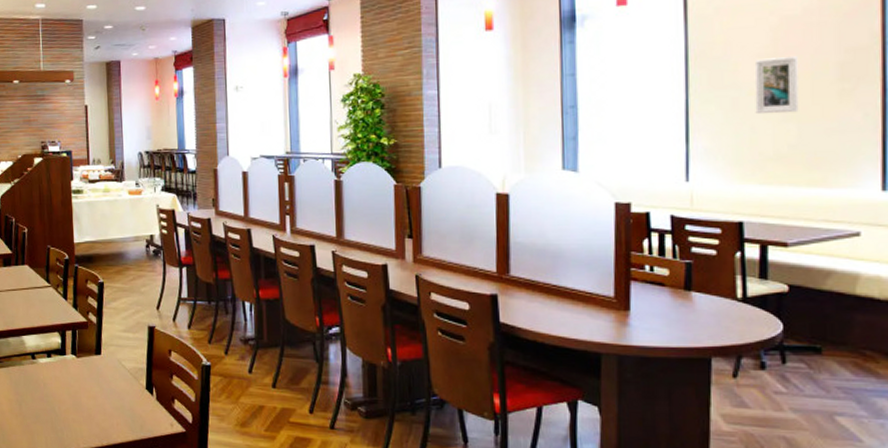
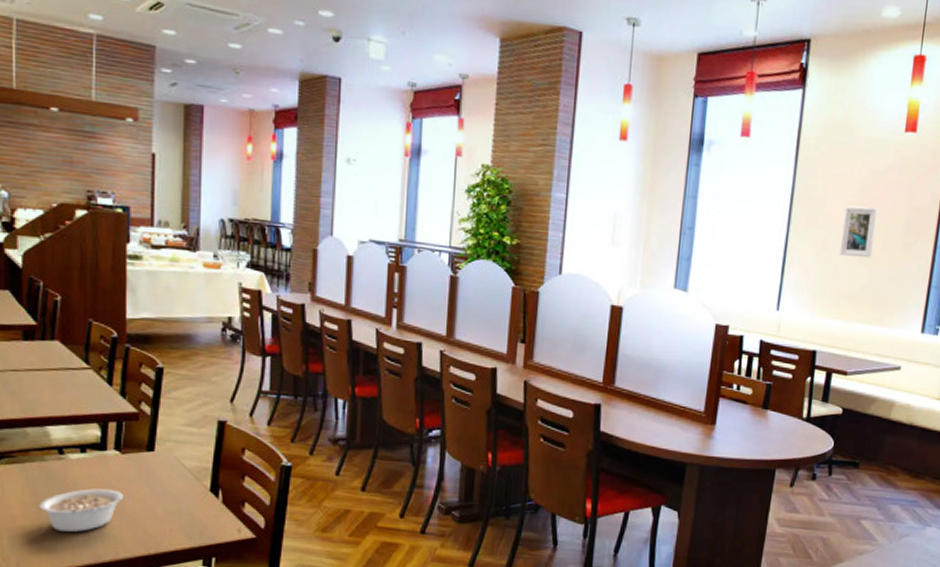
legume: none [20,388,89,425] -> present [39,488,136,532]

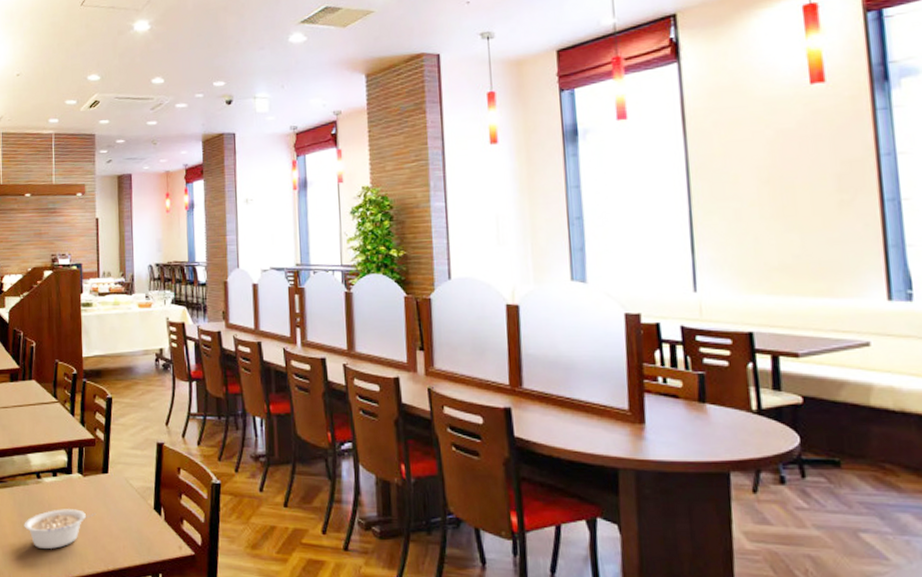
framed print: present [839,206,878,258] -> none [754,167,800,225]

